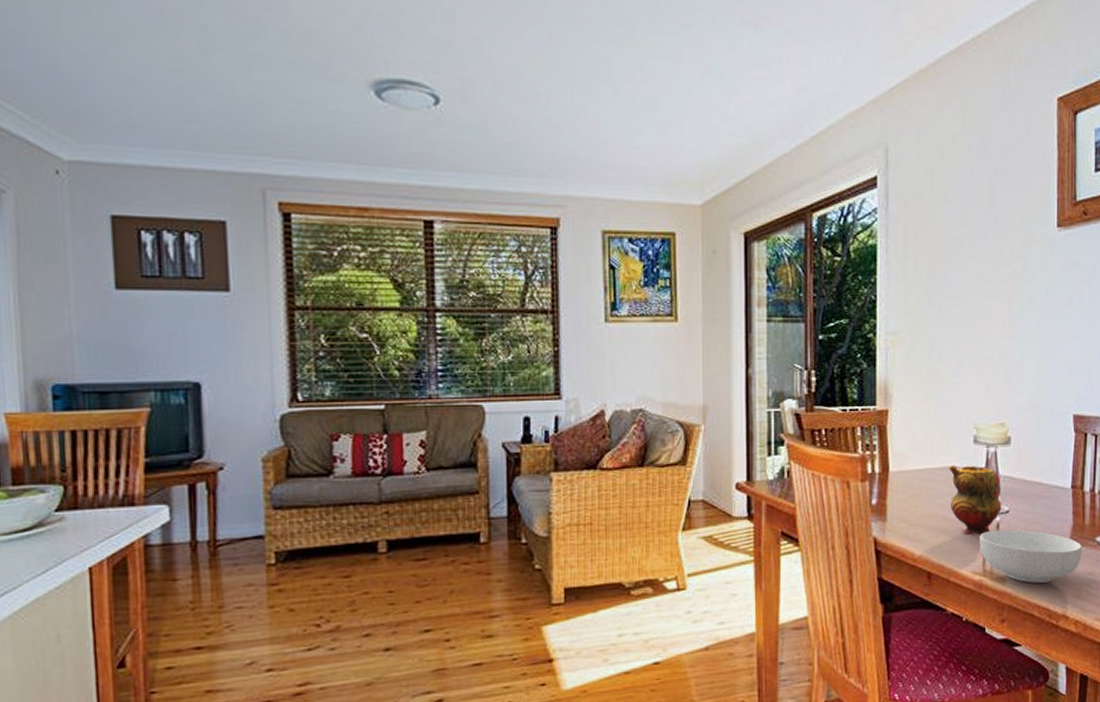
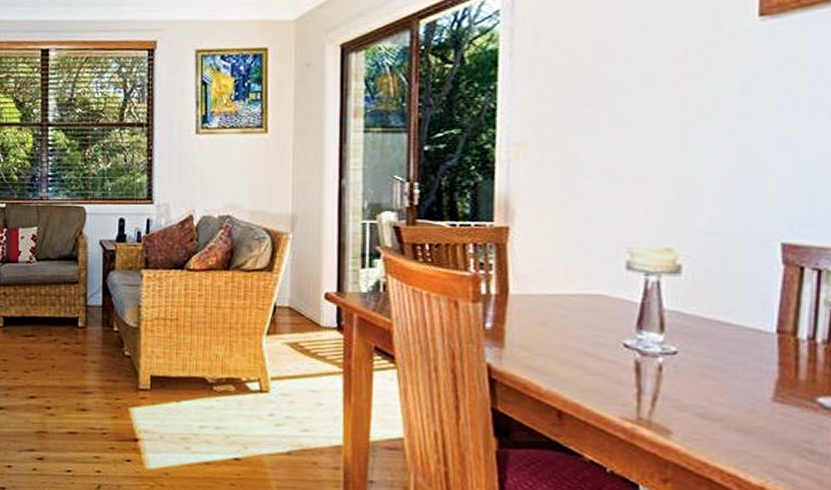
teapot: present [949,465,1002,535] -> none [590,293,667,376]
cereal bowl: present [979,529,1083,583] -> none [632,372,794,444]

